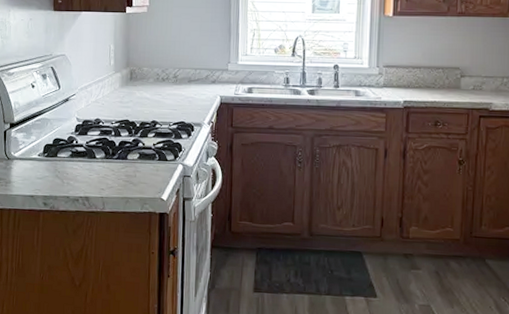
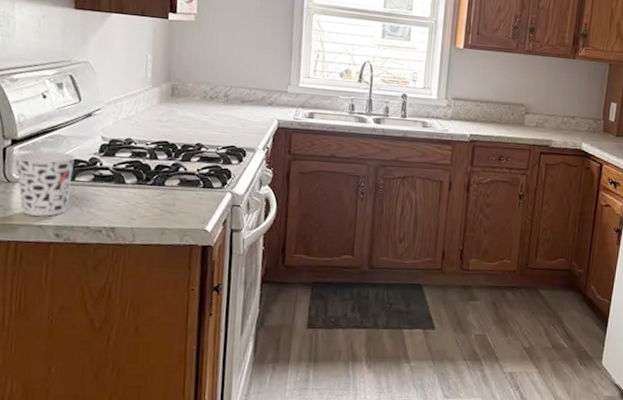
cup: none [11,132,58,188] -> present [13,150,76,217]

